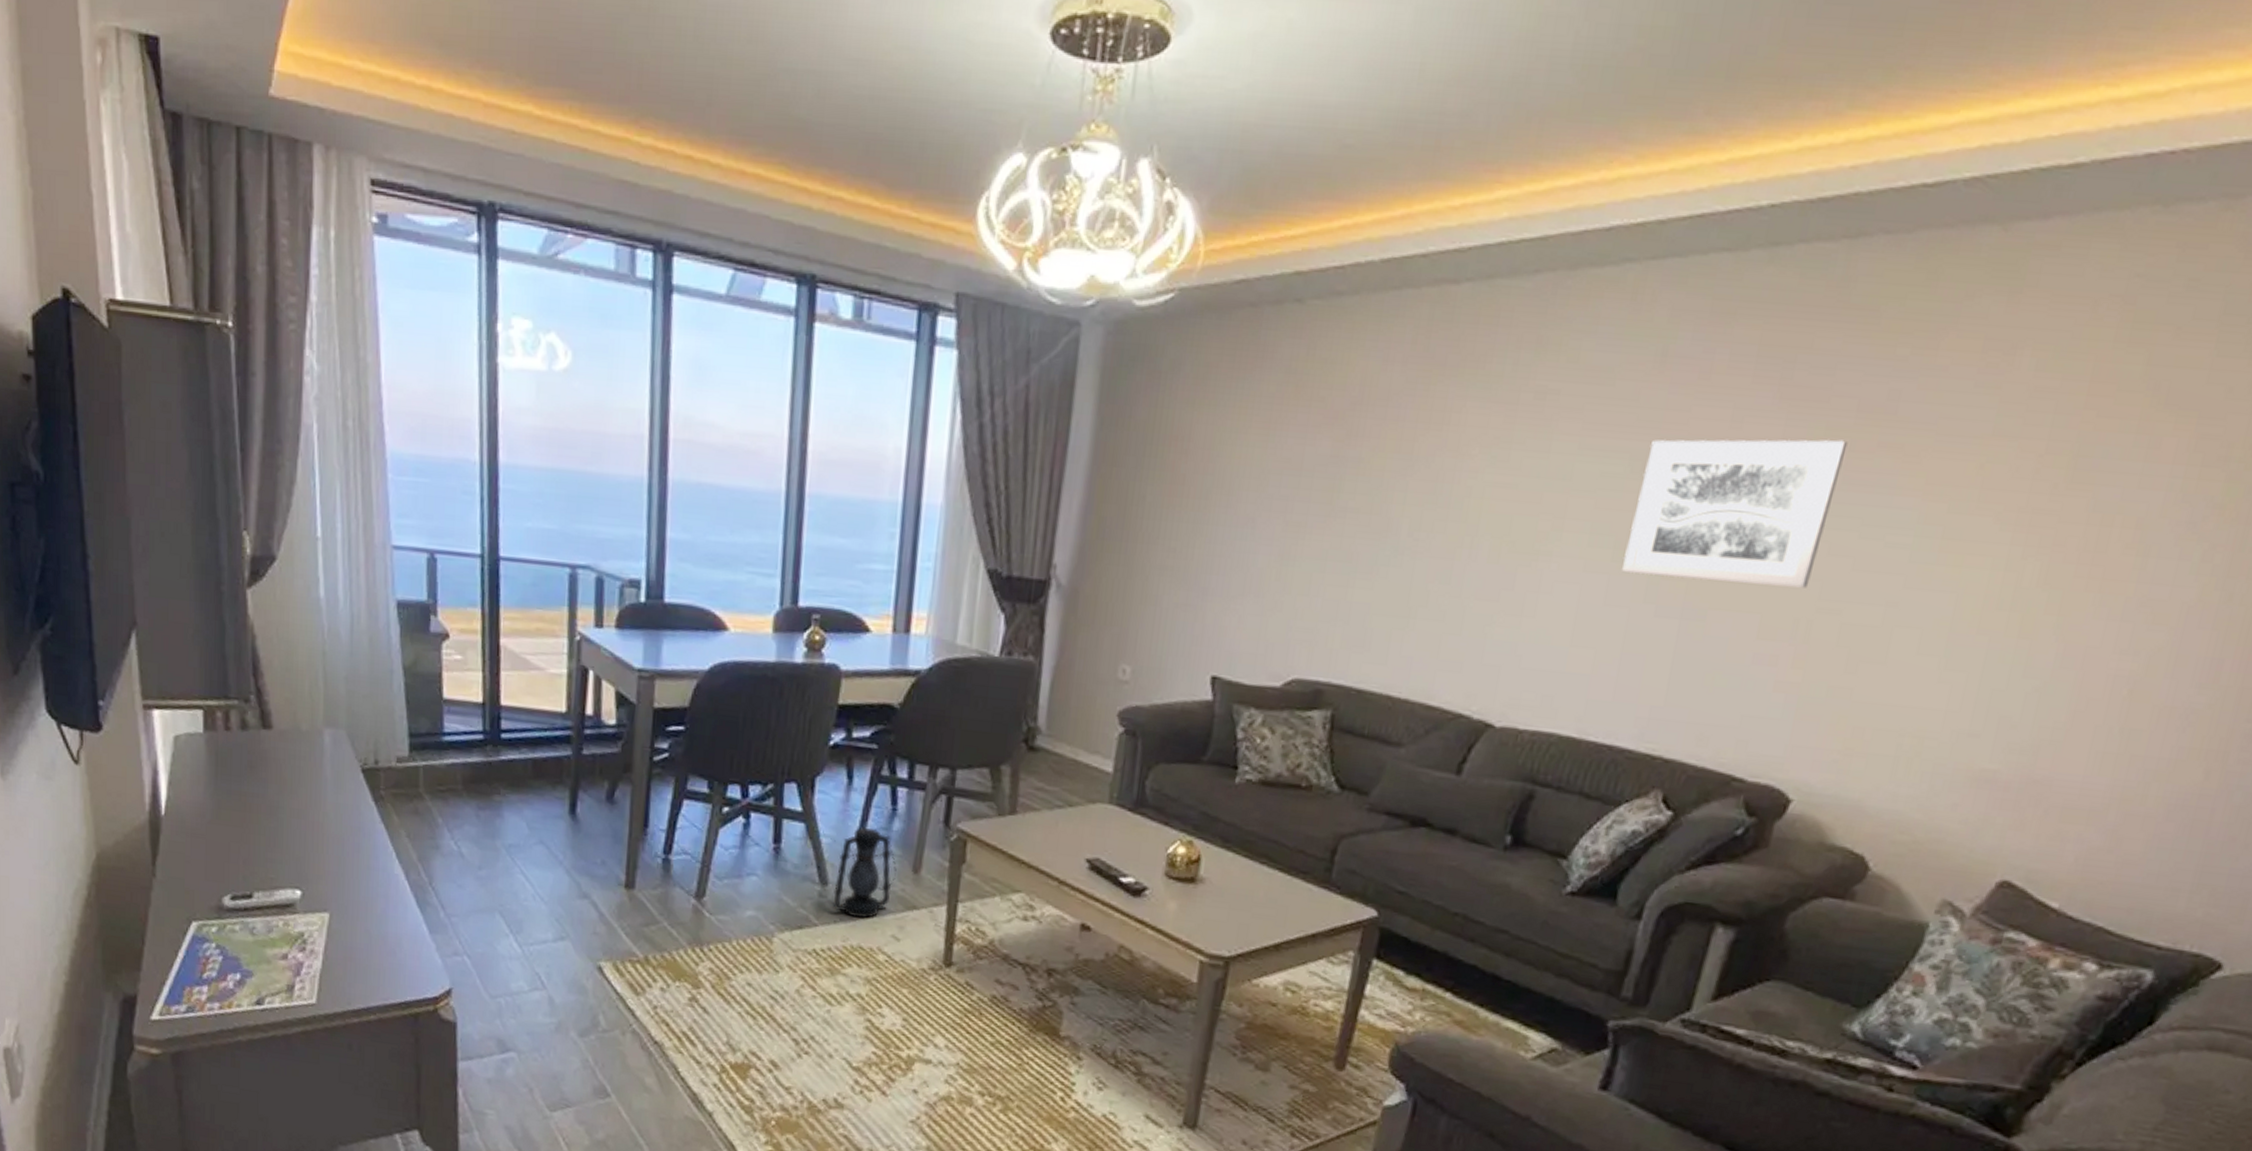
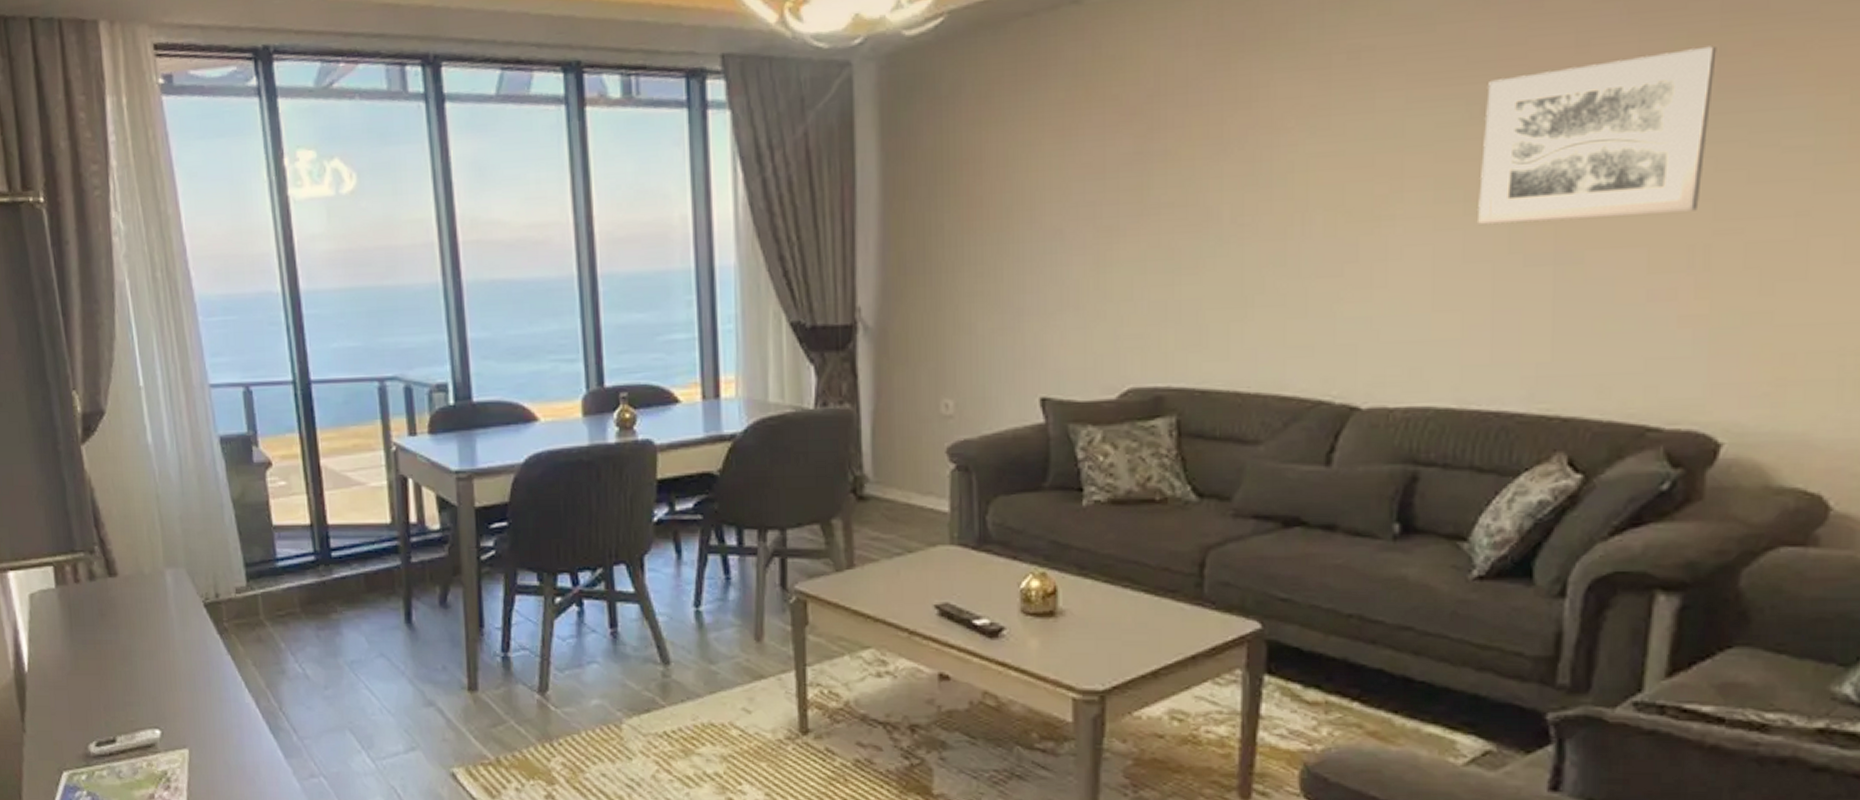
lantern: present [833,827,897,919] -> none [677,600,738,694]

